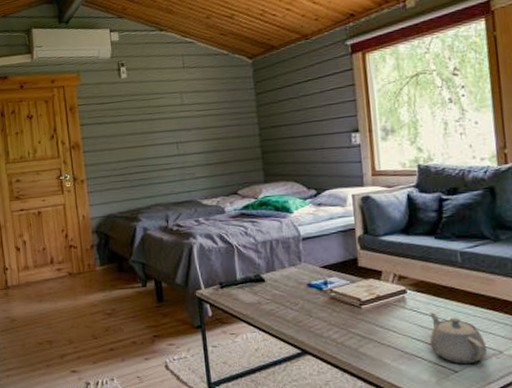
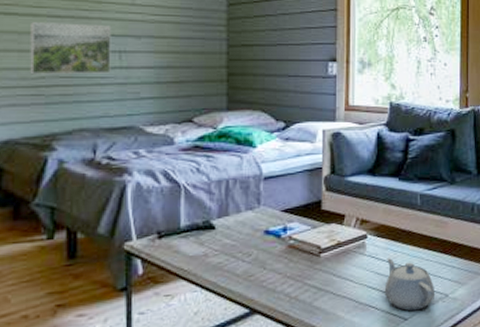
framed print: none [114,123,172,166] -> present [29,22,112,75]

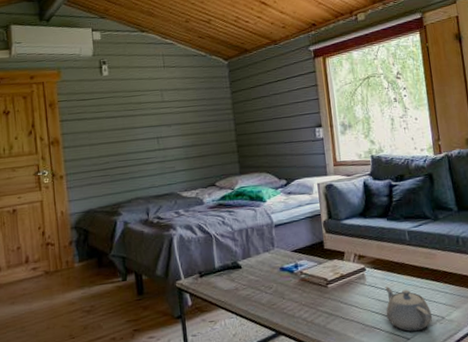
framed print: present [29,22,112,75] -> none [95,119,153,162]

